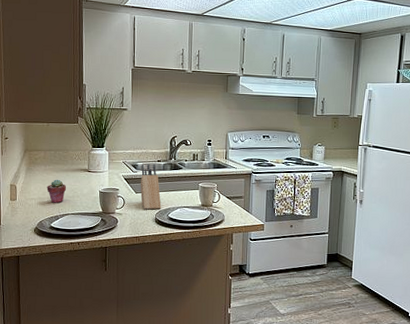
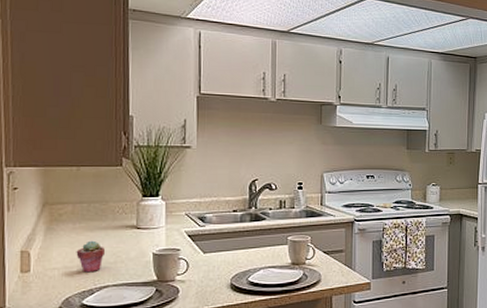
knife block: present [140,163,162,210] -> none [209,214,239,274]

